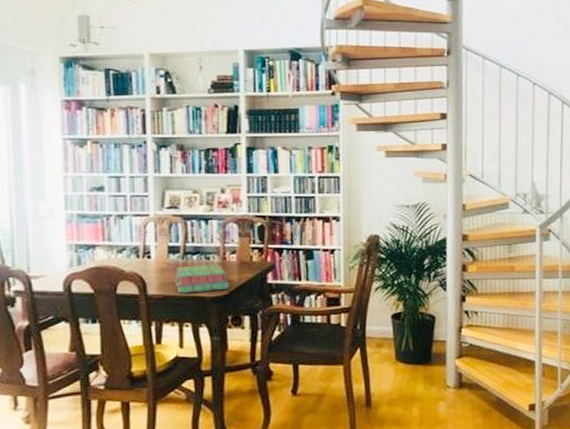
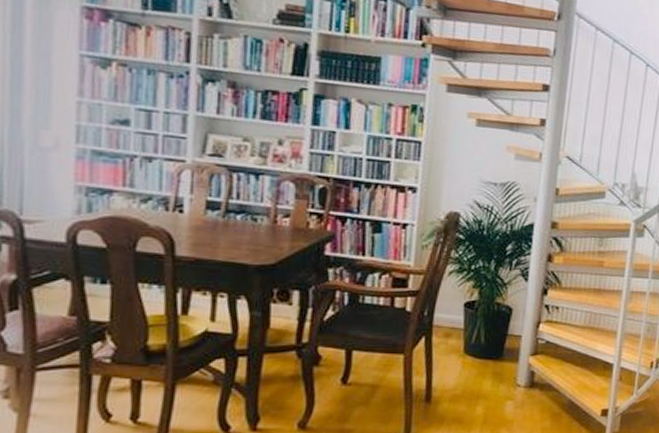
stack of books: present [175,264,229,294] -> none [211,226,279,259]

